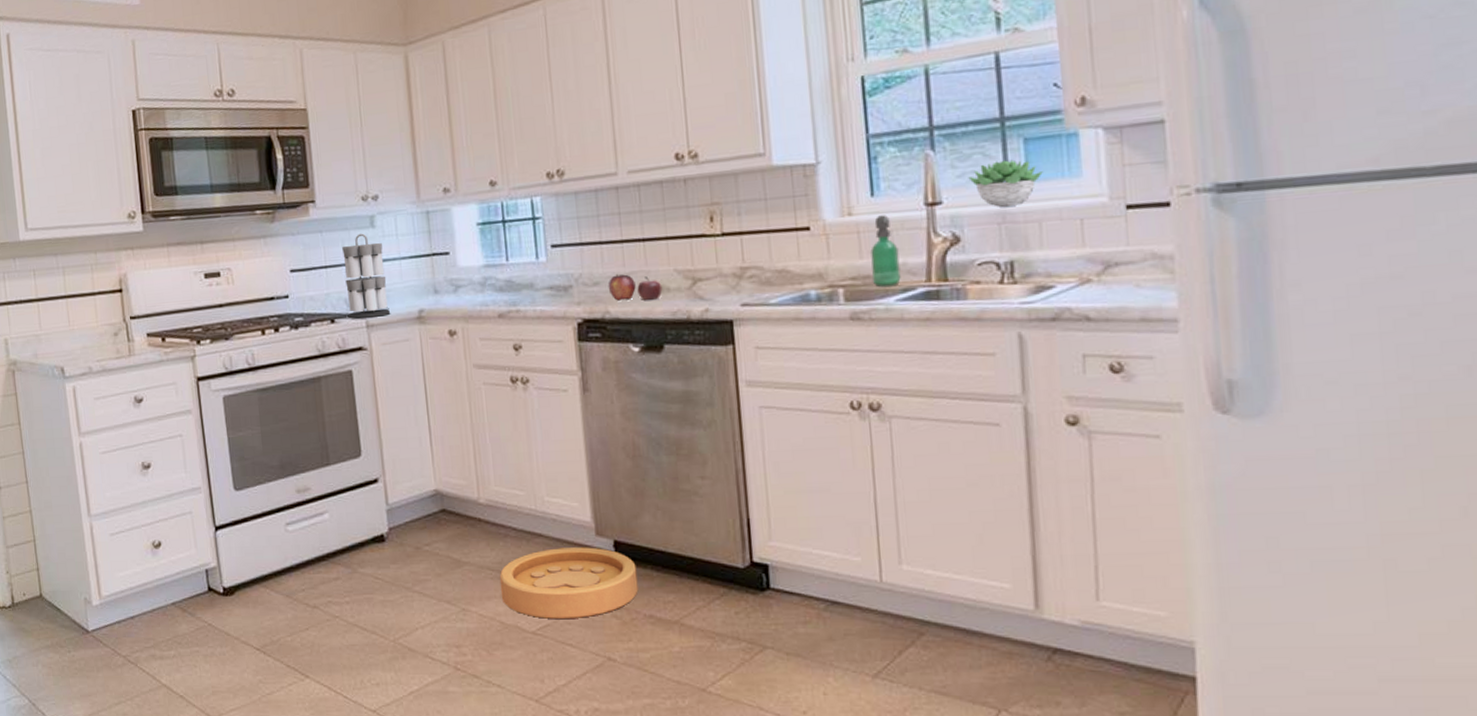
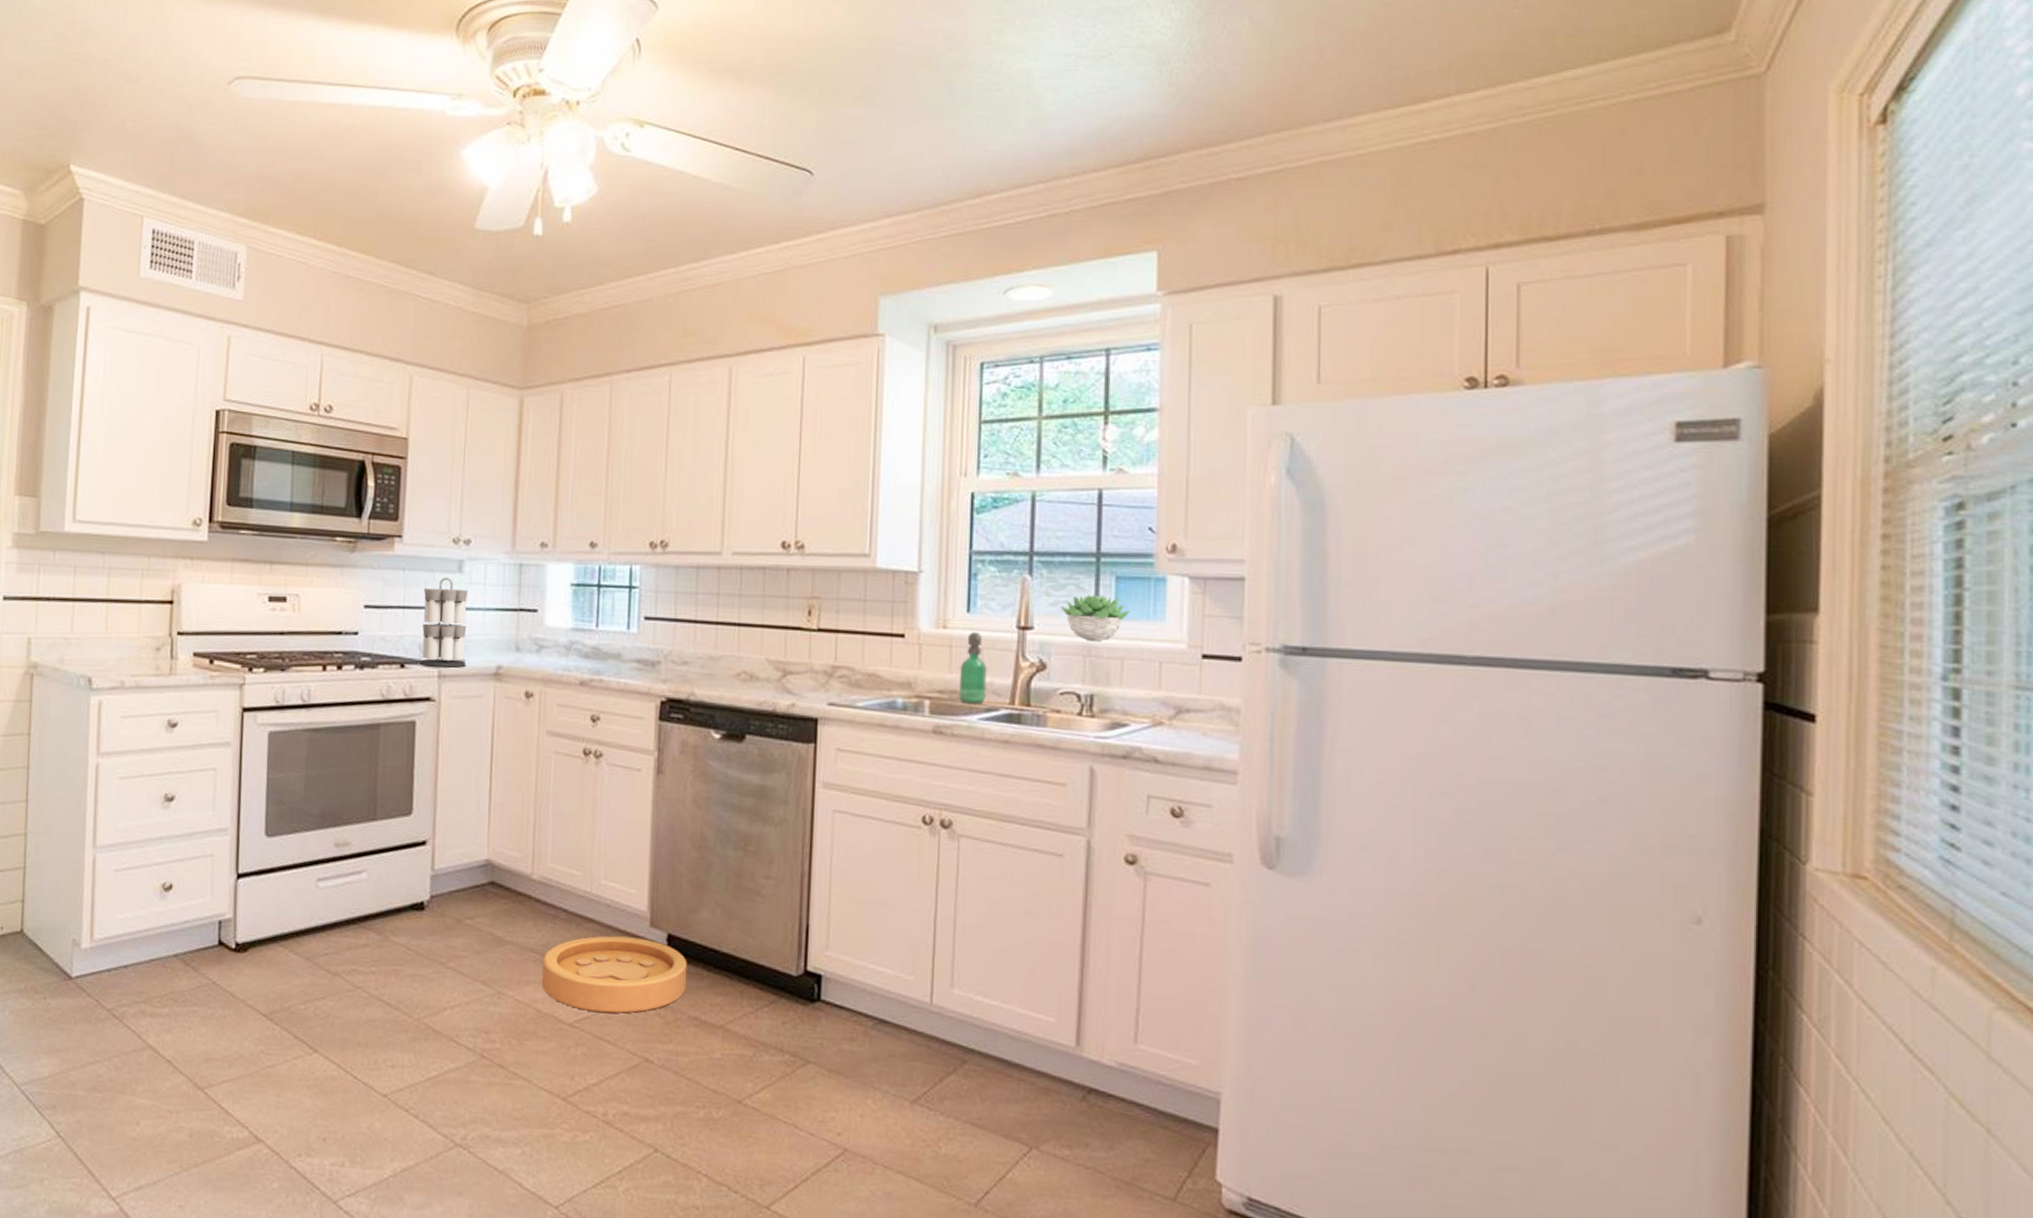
fruit: present [607,273,636,301] -> none [697,655,725,684]
fruit: present [637,276,663,300] -> none [726,662,752,687]

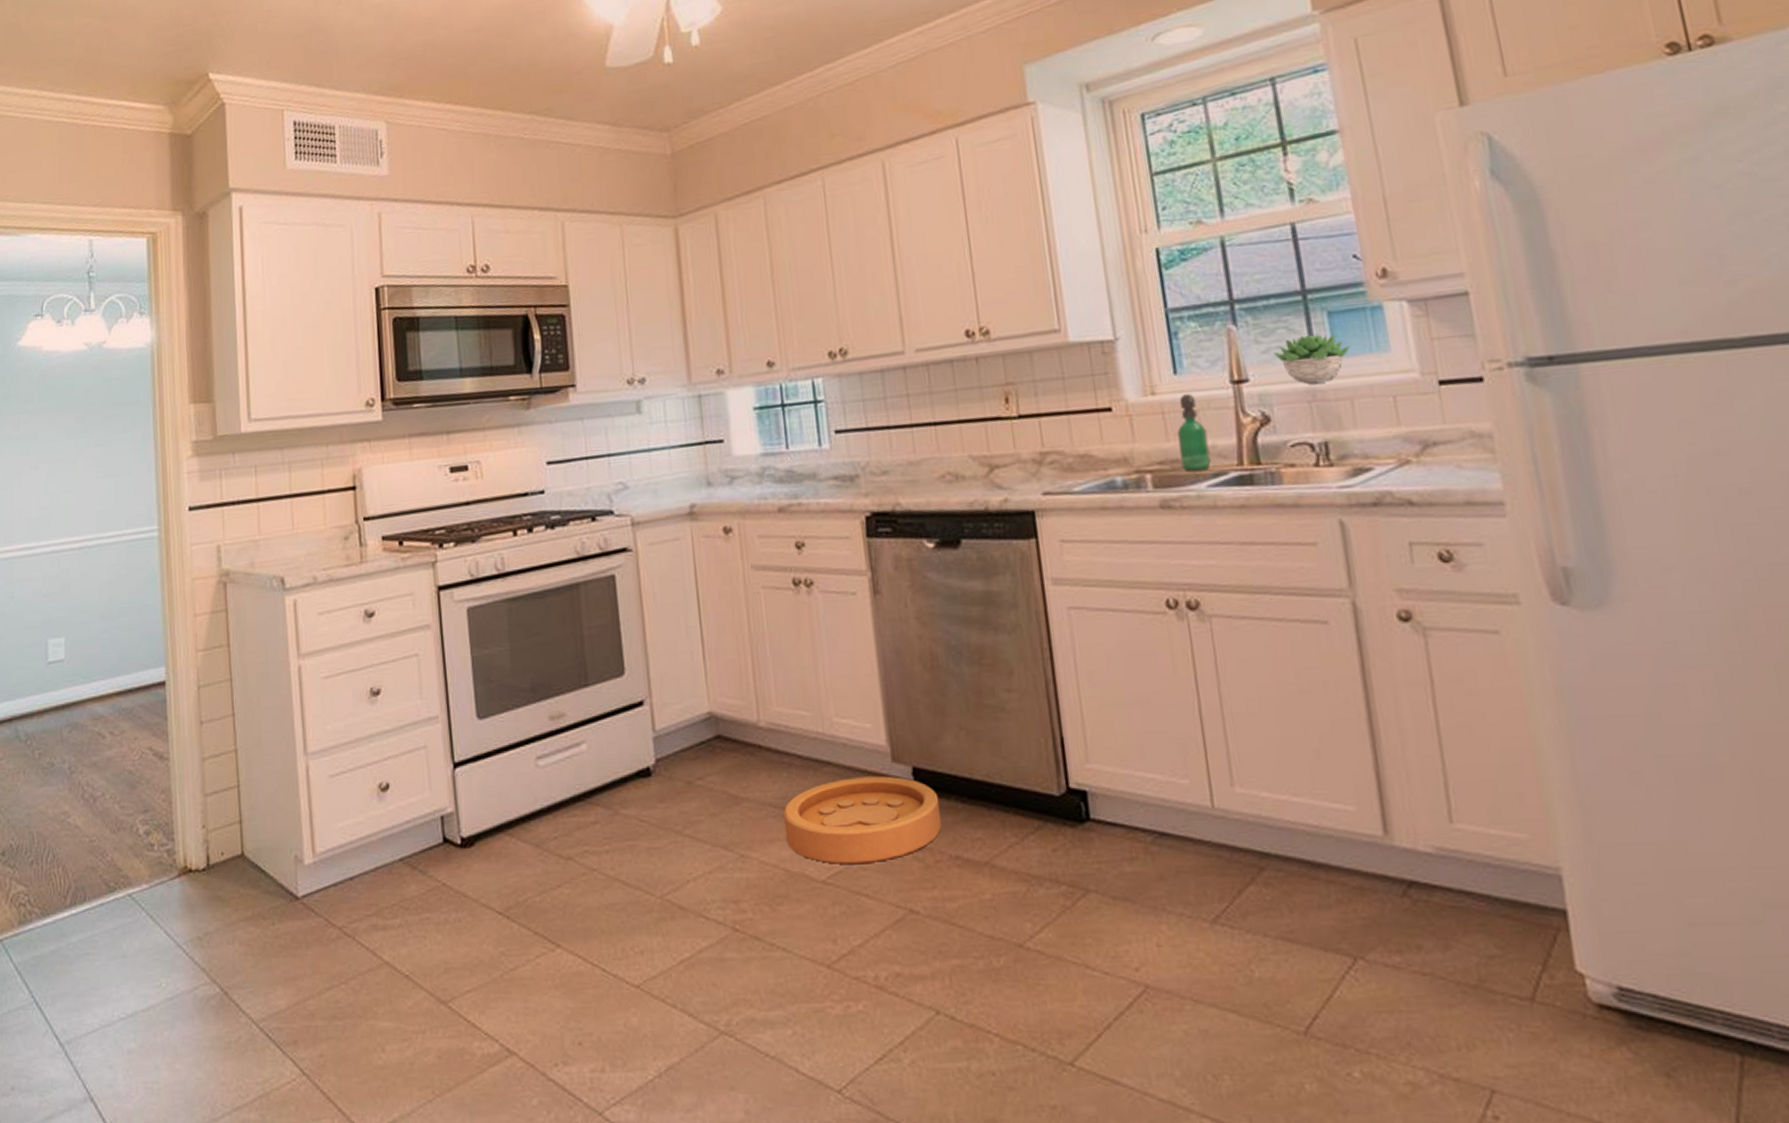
spice rack: present [419,577,468,668] -> none [605,420,659,516]

